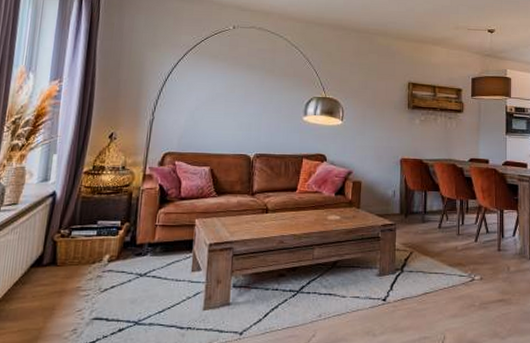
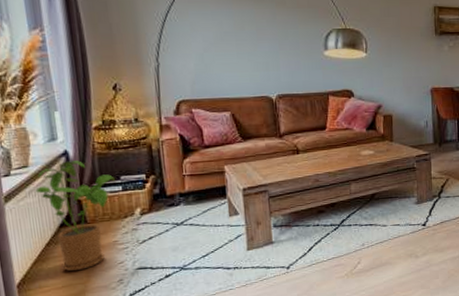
house plant: none [16,202,92,315] -> present [34,160,115,272]

